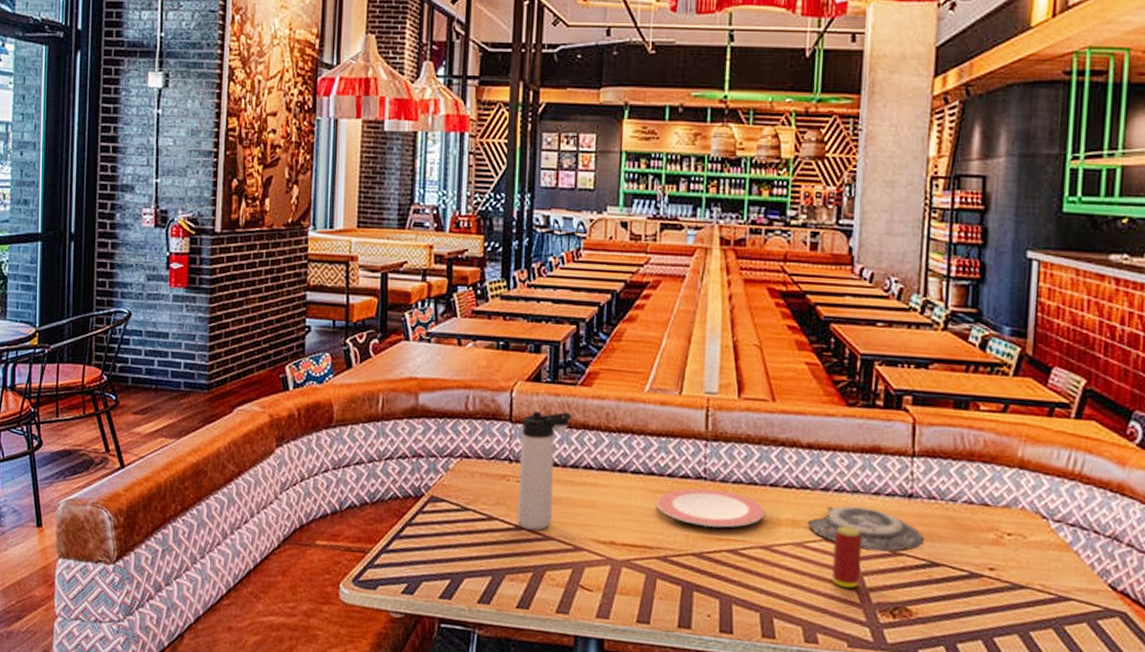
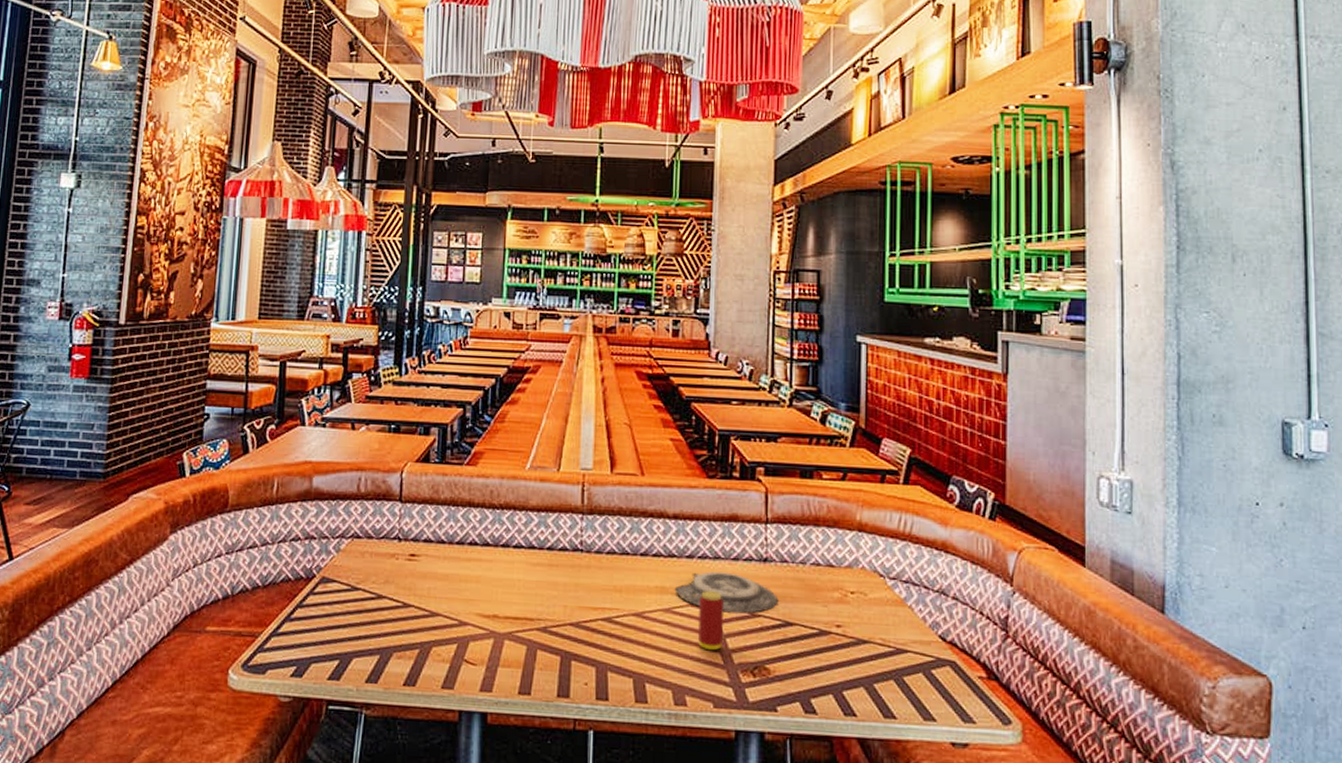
thermos bottle: present [516,411,573,531] -> none [404,491,459,607]
plate: present [656,488,766,528] -> none [536,560,637,597]

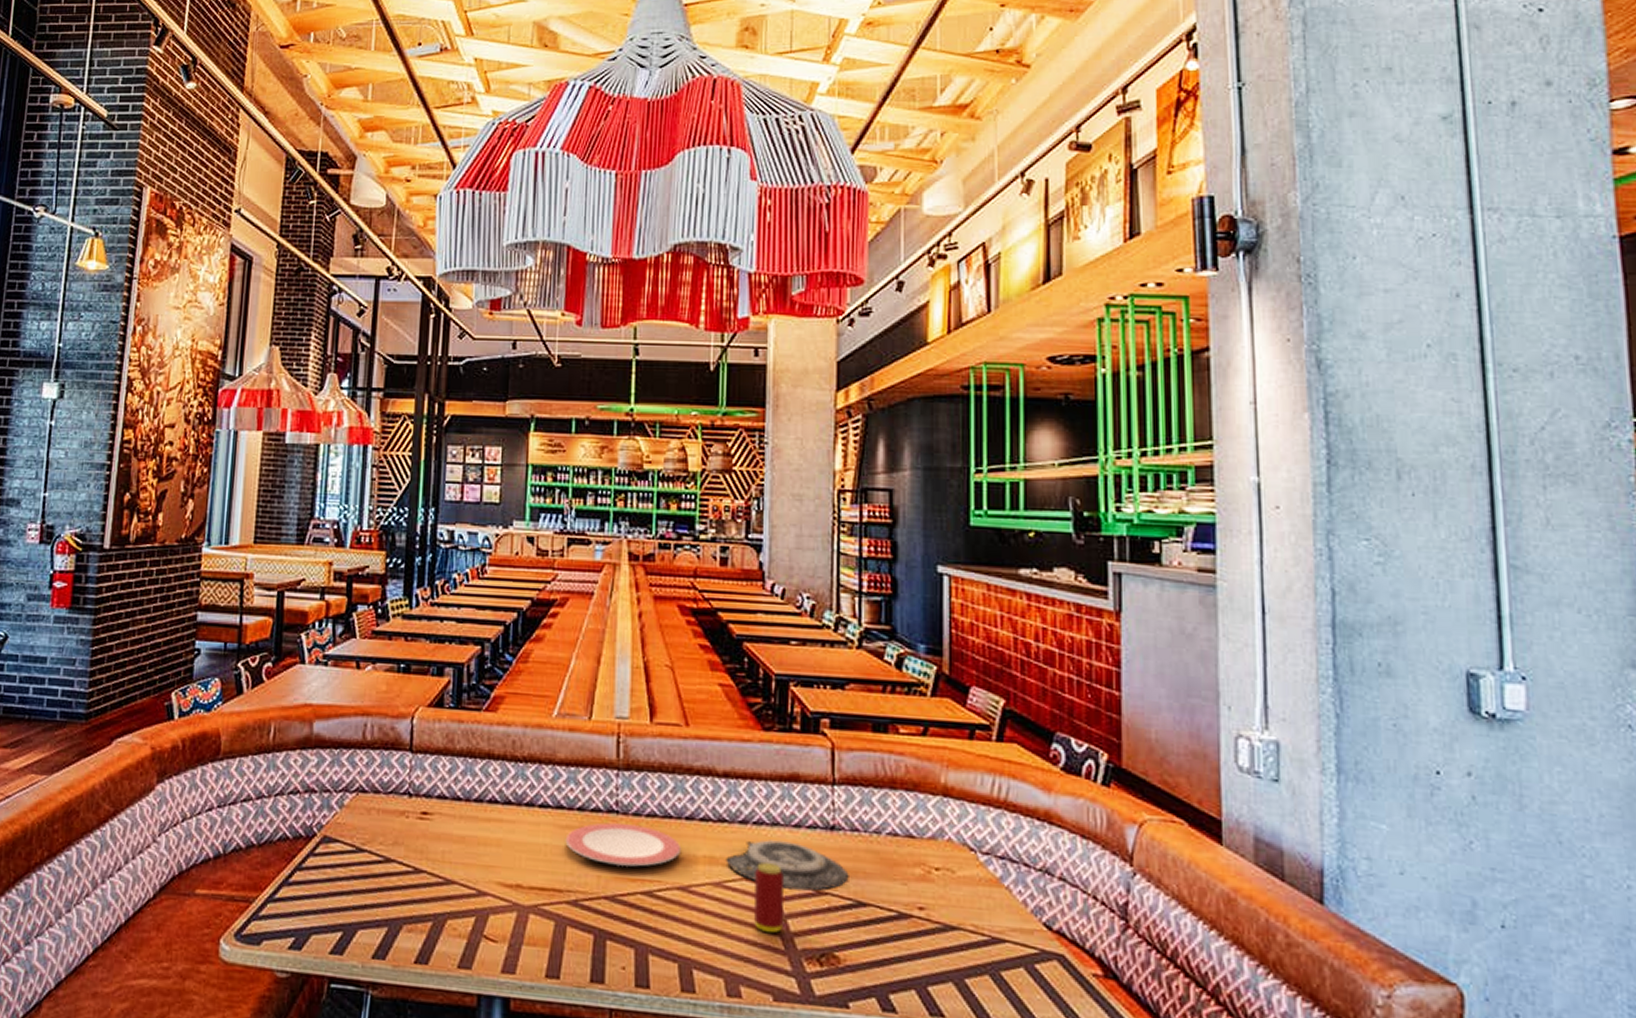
plate: none [536,560,637,597] -> present [565,822,682,867]

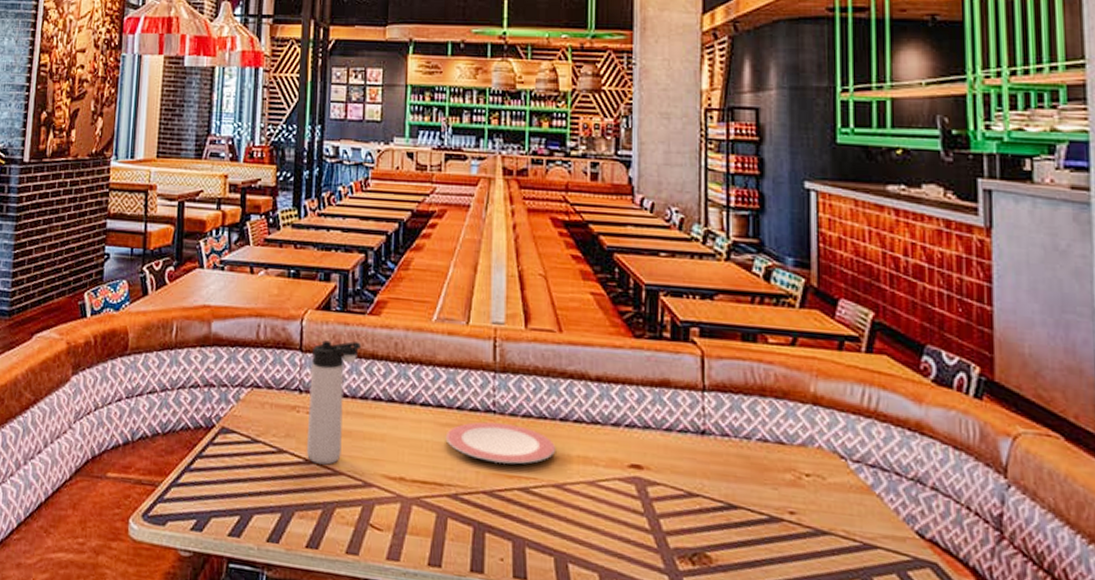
thermos bottle: none [415,739,477,874] -> present [306,340,362,465]
plate: present [726,840,849,891] -> none [599,442,720,493]
beverage can: present [754,861,783,934] -> none [628,463,655,532]

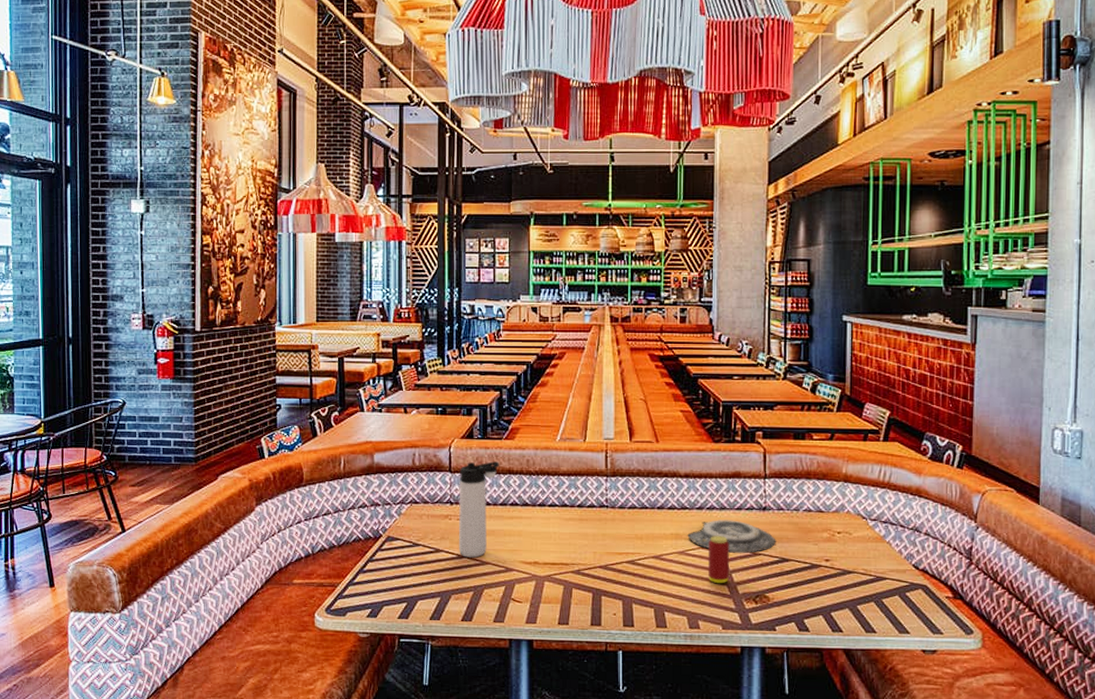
plate: present [445,421,556,465] -> none [569,515,655,544]
plate: none [599,442,720,493] -> present [687,520,776,553]
beverage can: none [628,463,655,532] -> present [708,535,729,584]

